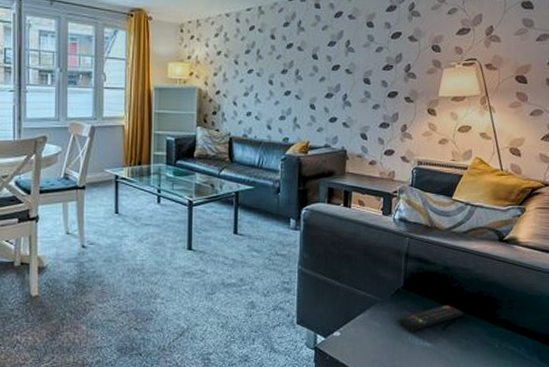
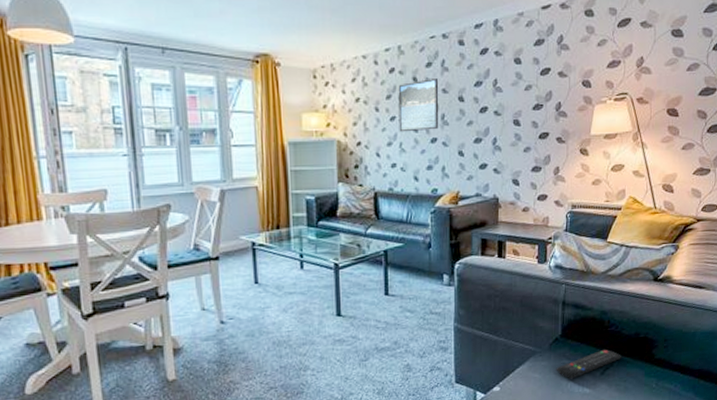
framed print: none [255,37,295,84] -> present [398,79,439,133]

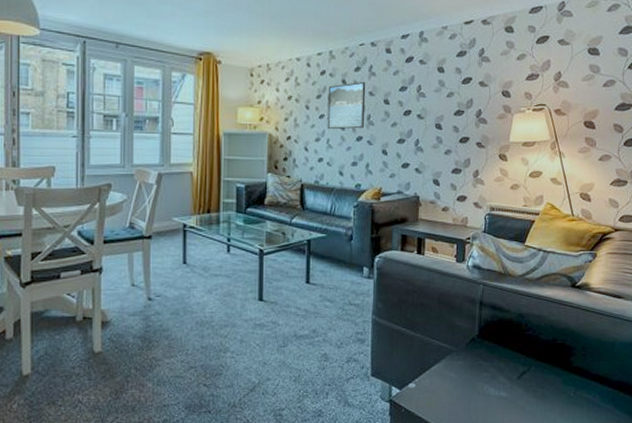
remote control: present [556,349,621,379] -> none [472,352,539,381]

